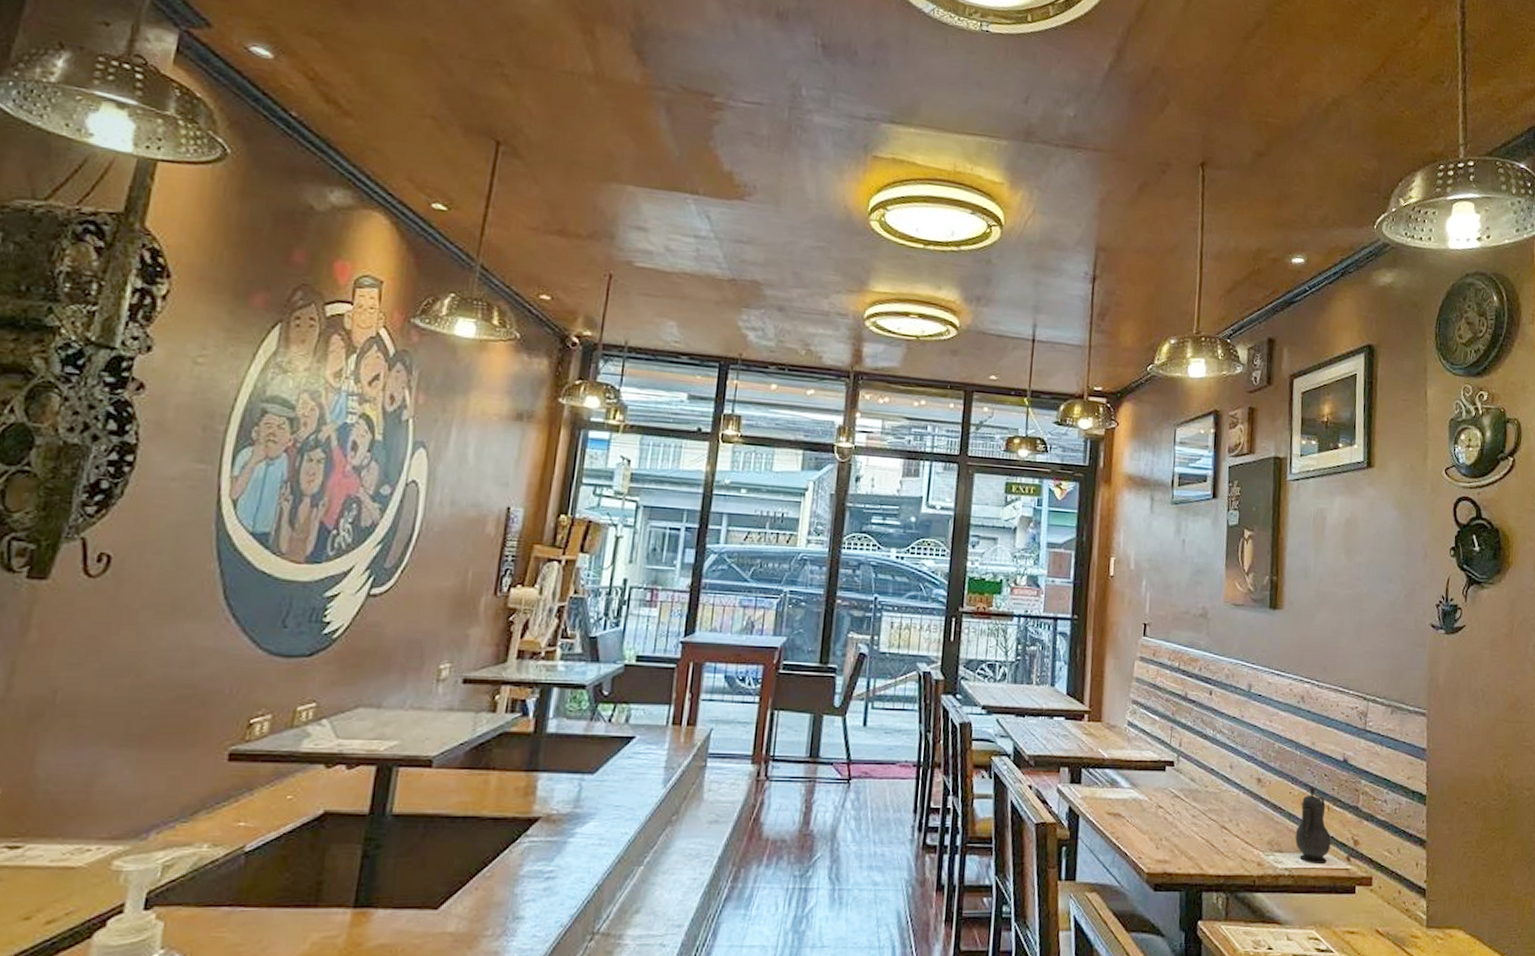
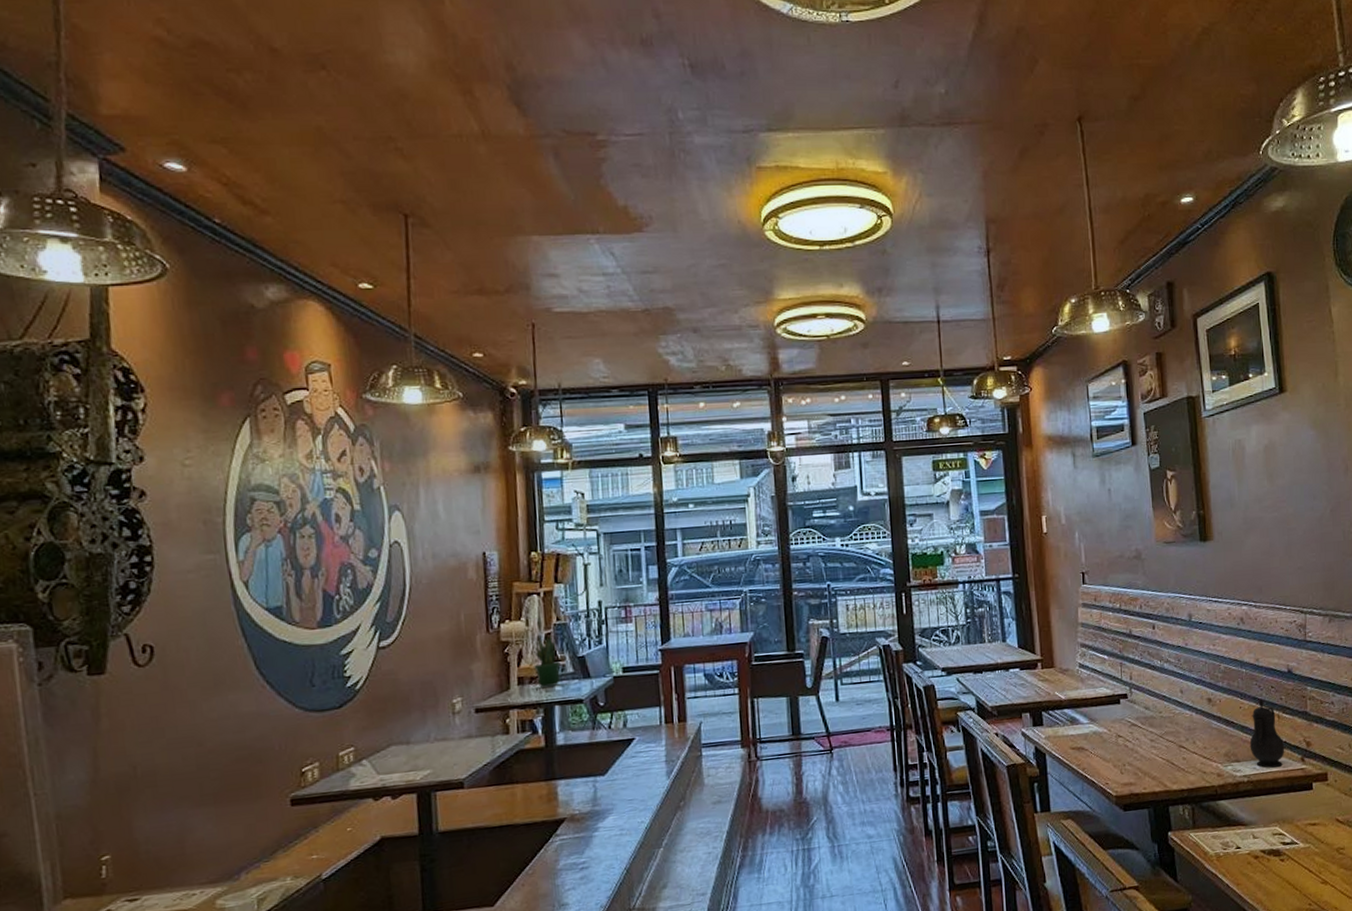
planter: none [538,608,569,666] -> present [533,635,561,687]

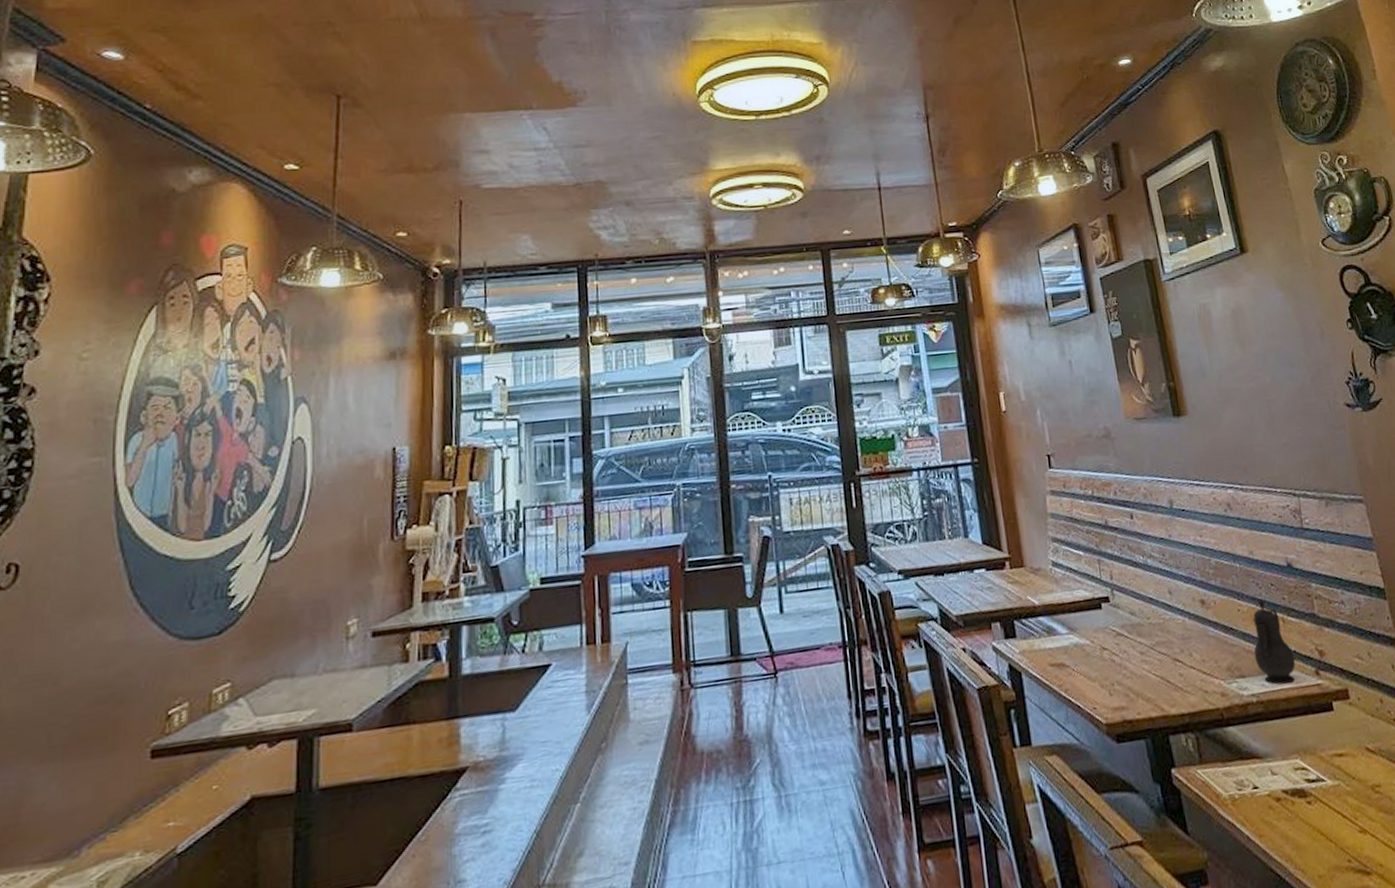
planter: present [533,635,561,687] -> none [441,542,471,604]

